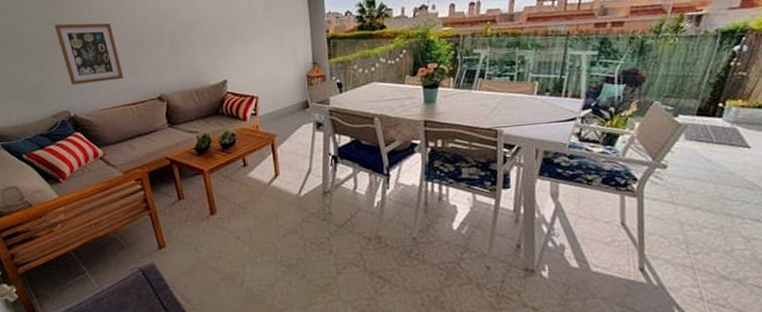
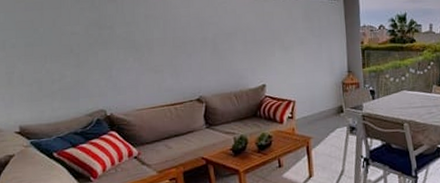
wall art: present [54,22,124,85] -> none [96,25,164,85]

